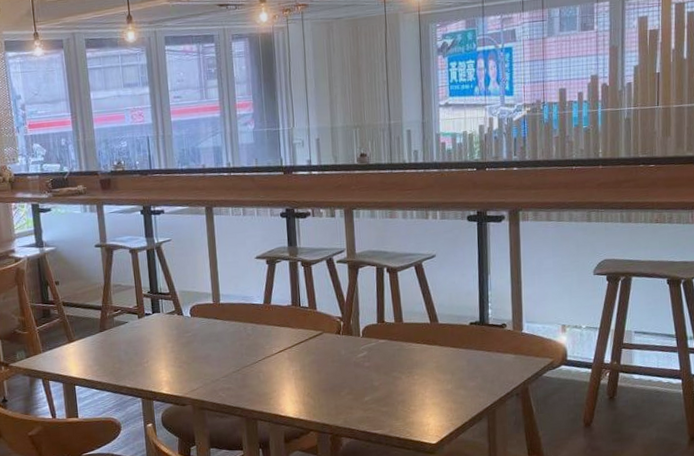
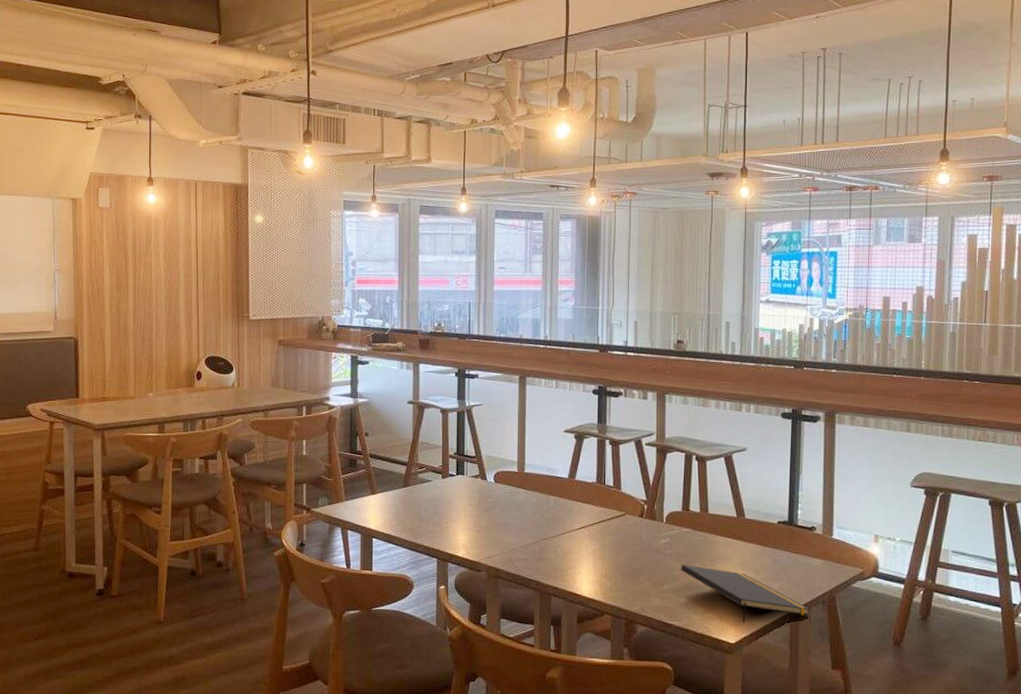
notepad: none [380,374,506,423] -> present [681,565,811,622]

